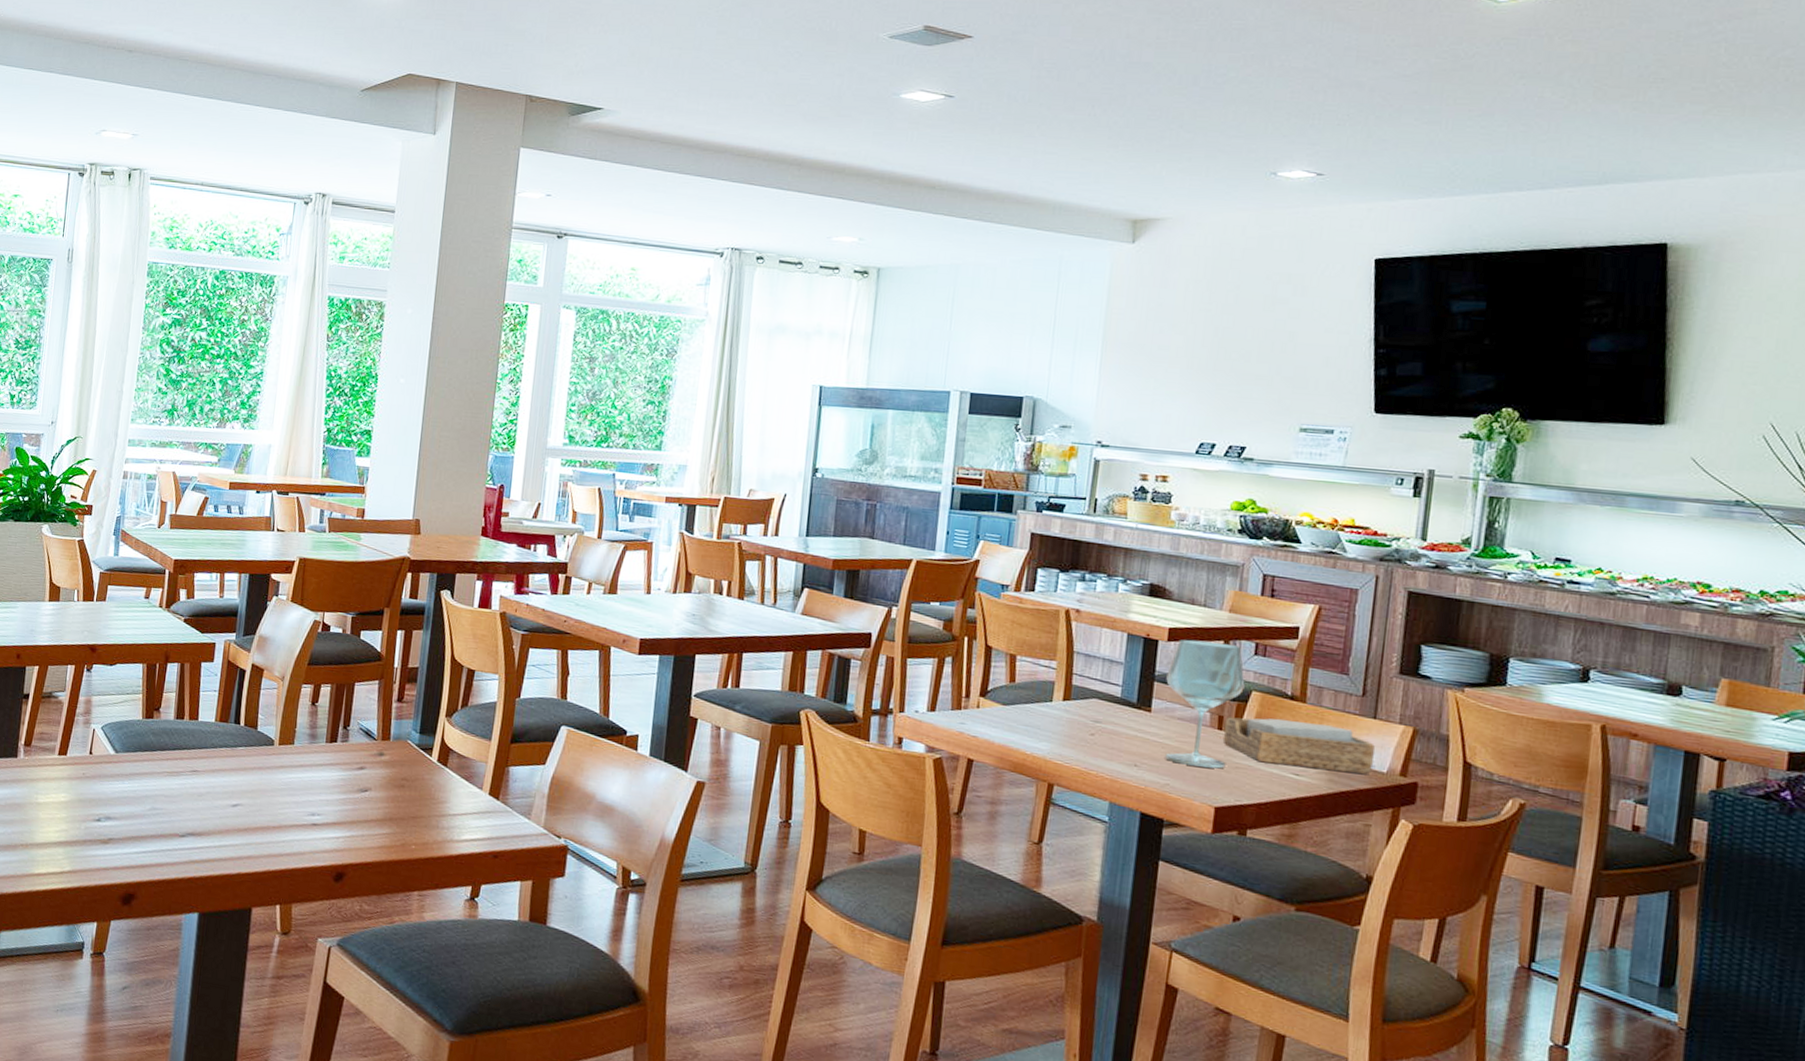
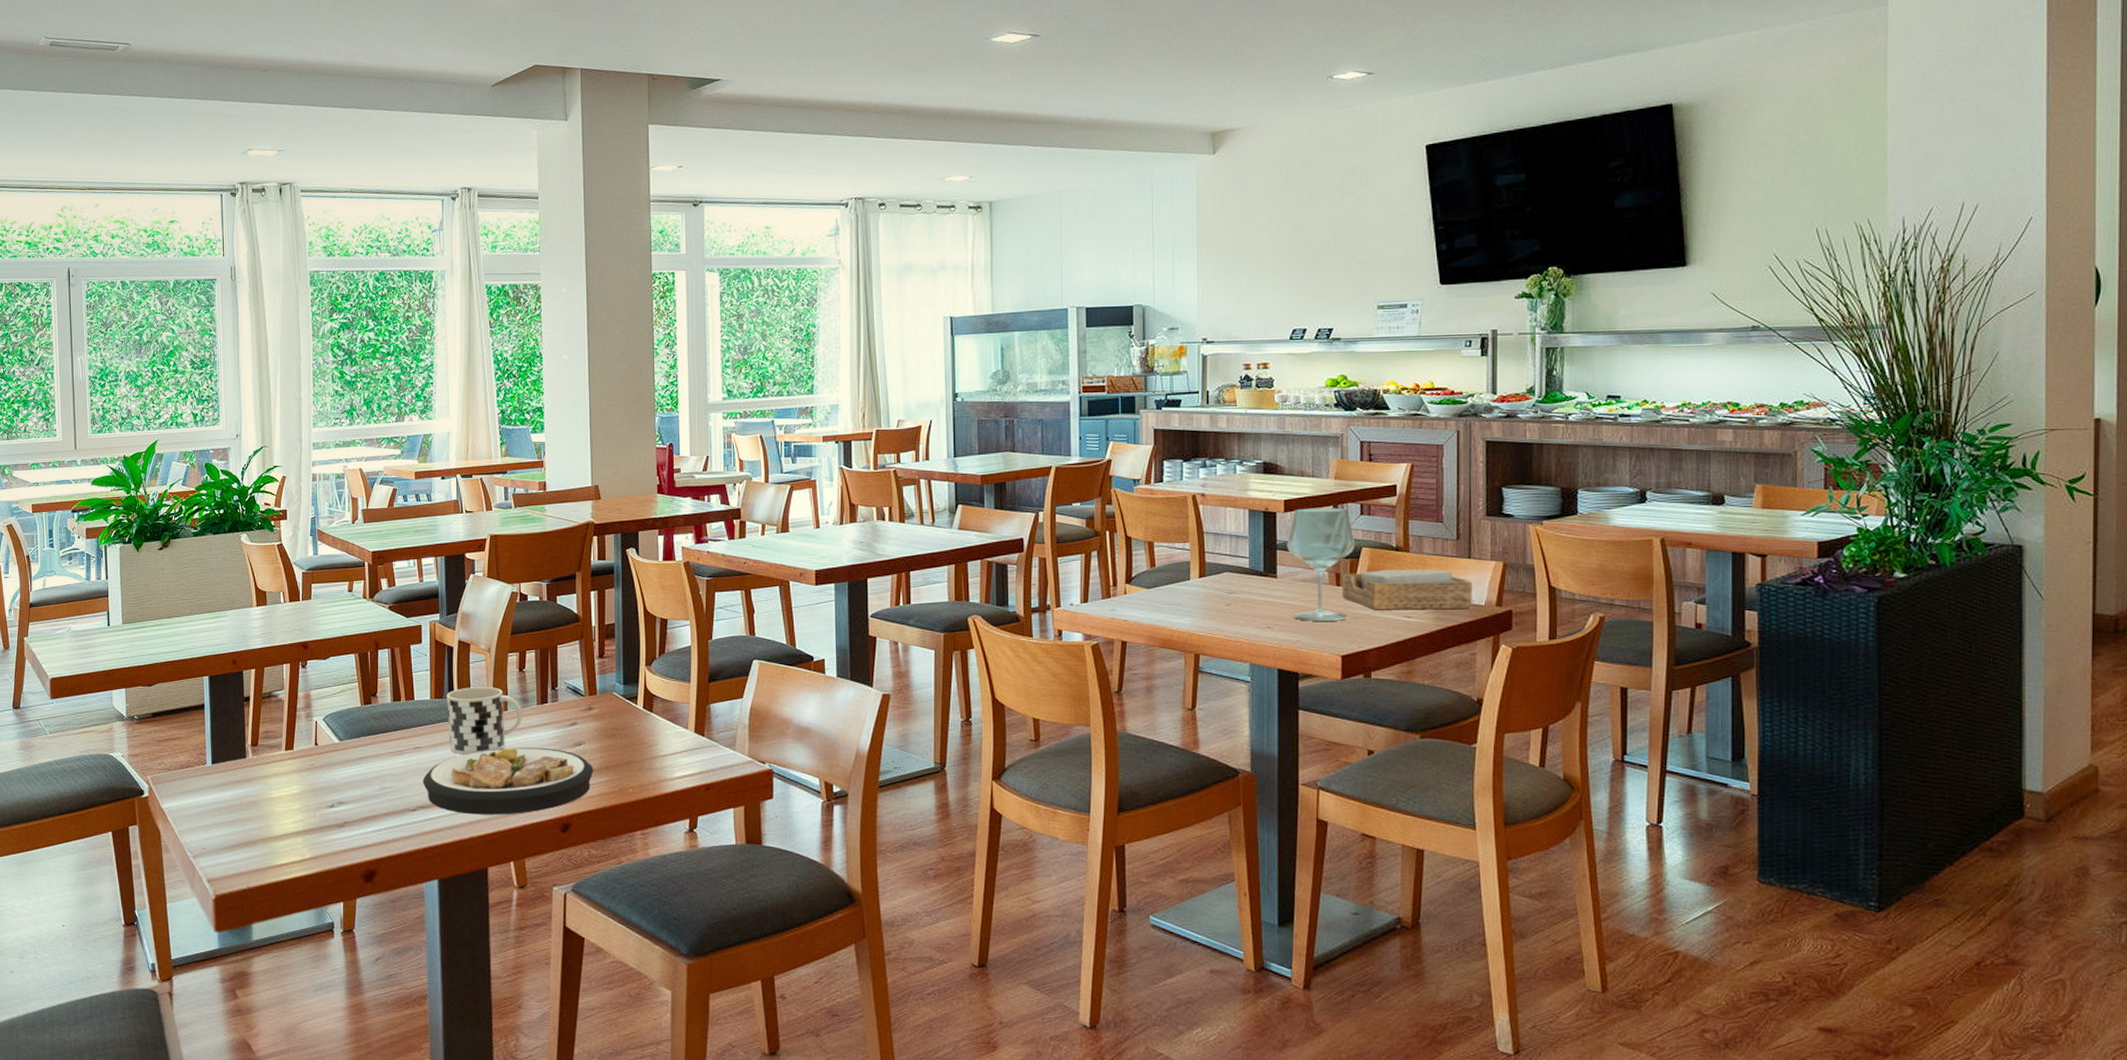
plate: none [195,783,377,856] -> present [422,747,594,815]
cup: none [228,714,310,786] -> present [447,687,523,755]

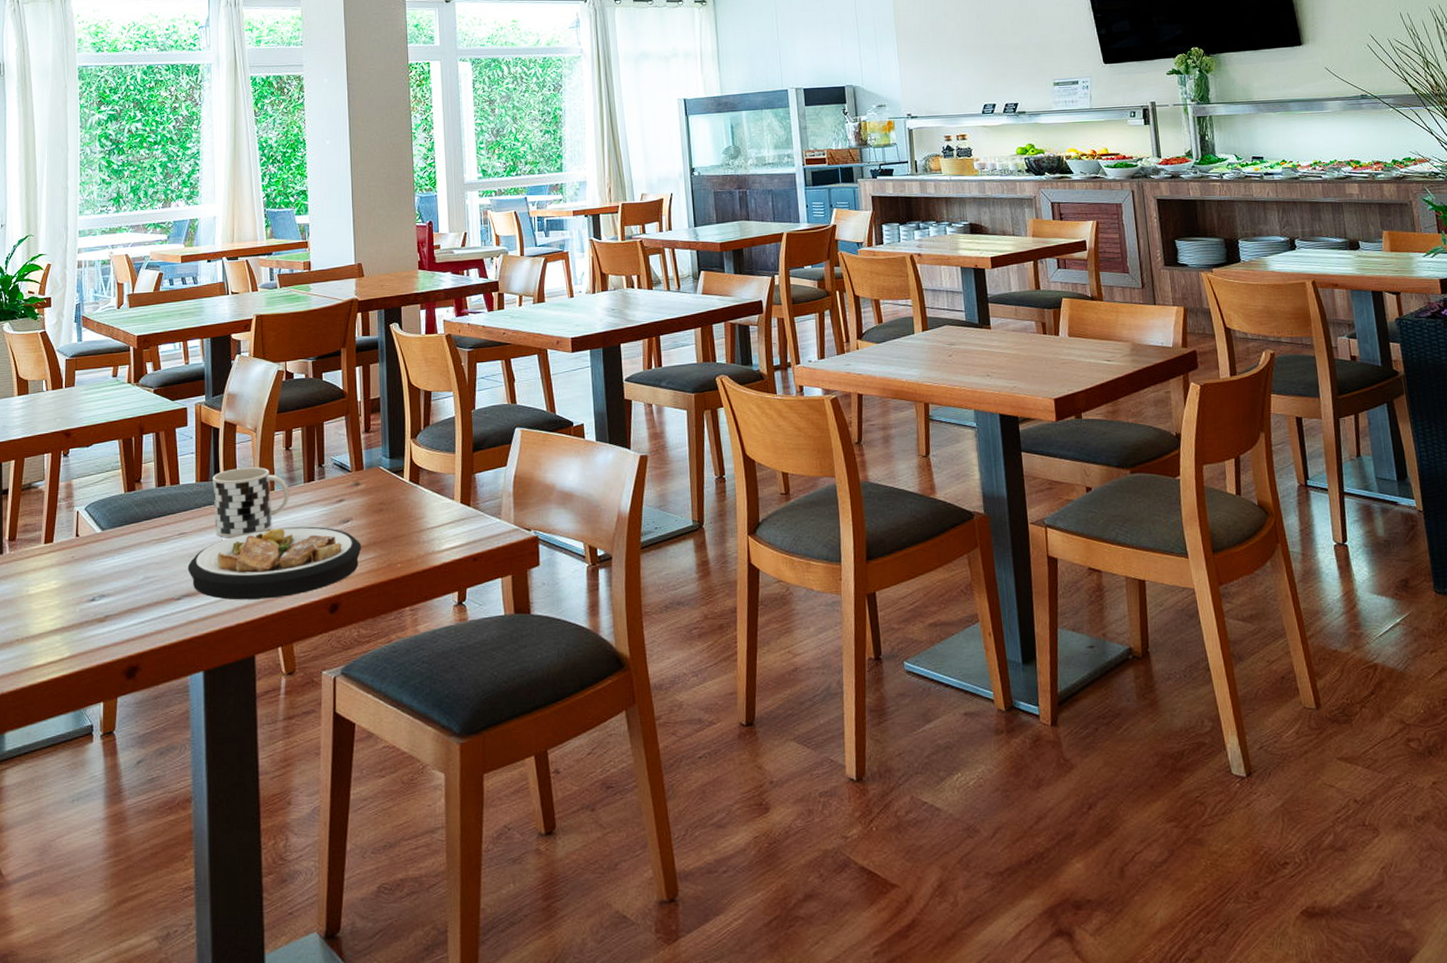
wine glass: present [1287,507,1355,621] -> none [996,262,1056,368]
napkin holder: present [1341,569,1473,610] -> none [1047,316,1162,356]

